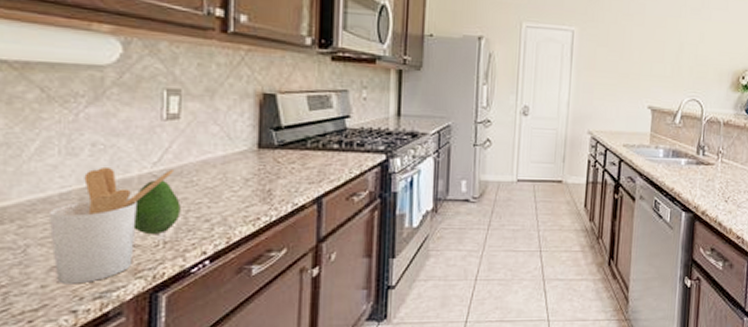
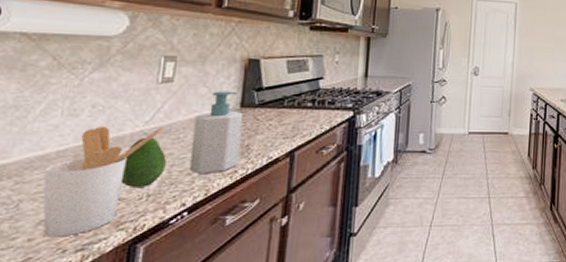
soap bottle: none [206,129,262,221] -> present [189,91,244,175]

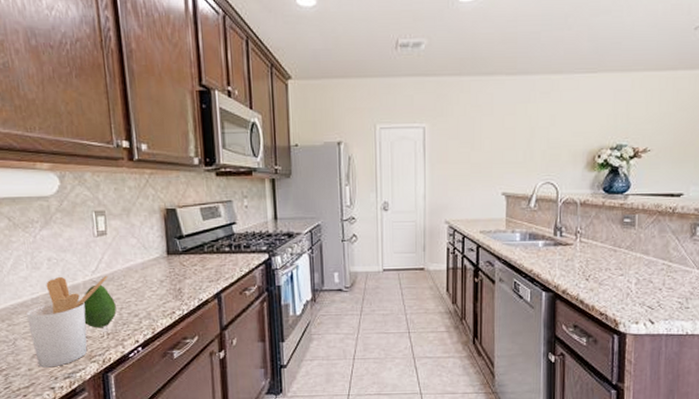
soap bottle: present [189,91,244,175] -> none [130,240,175,316]

